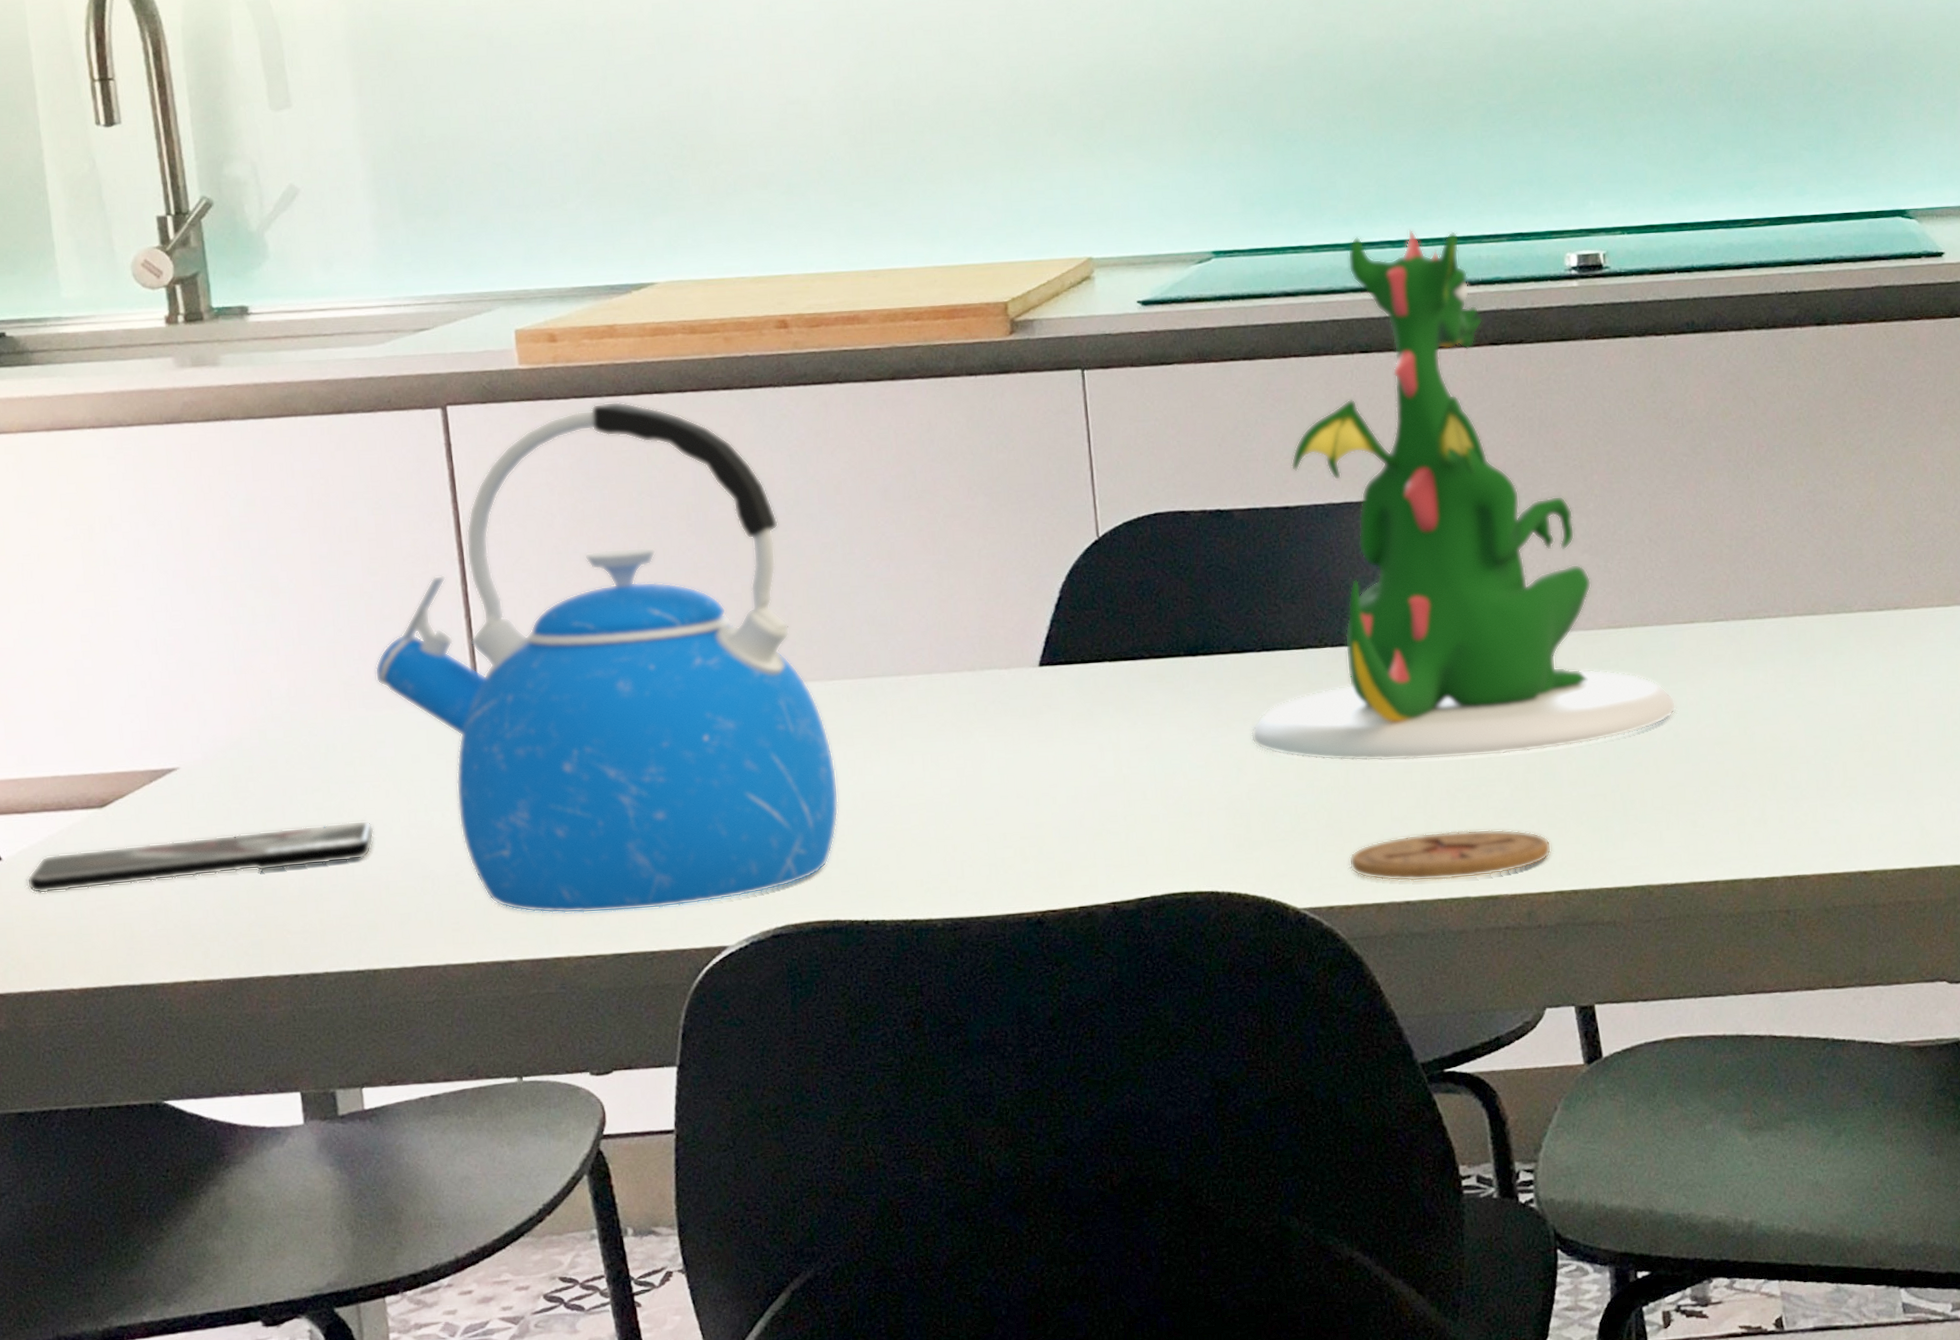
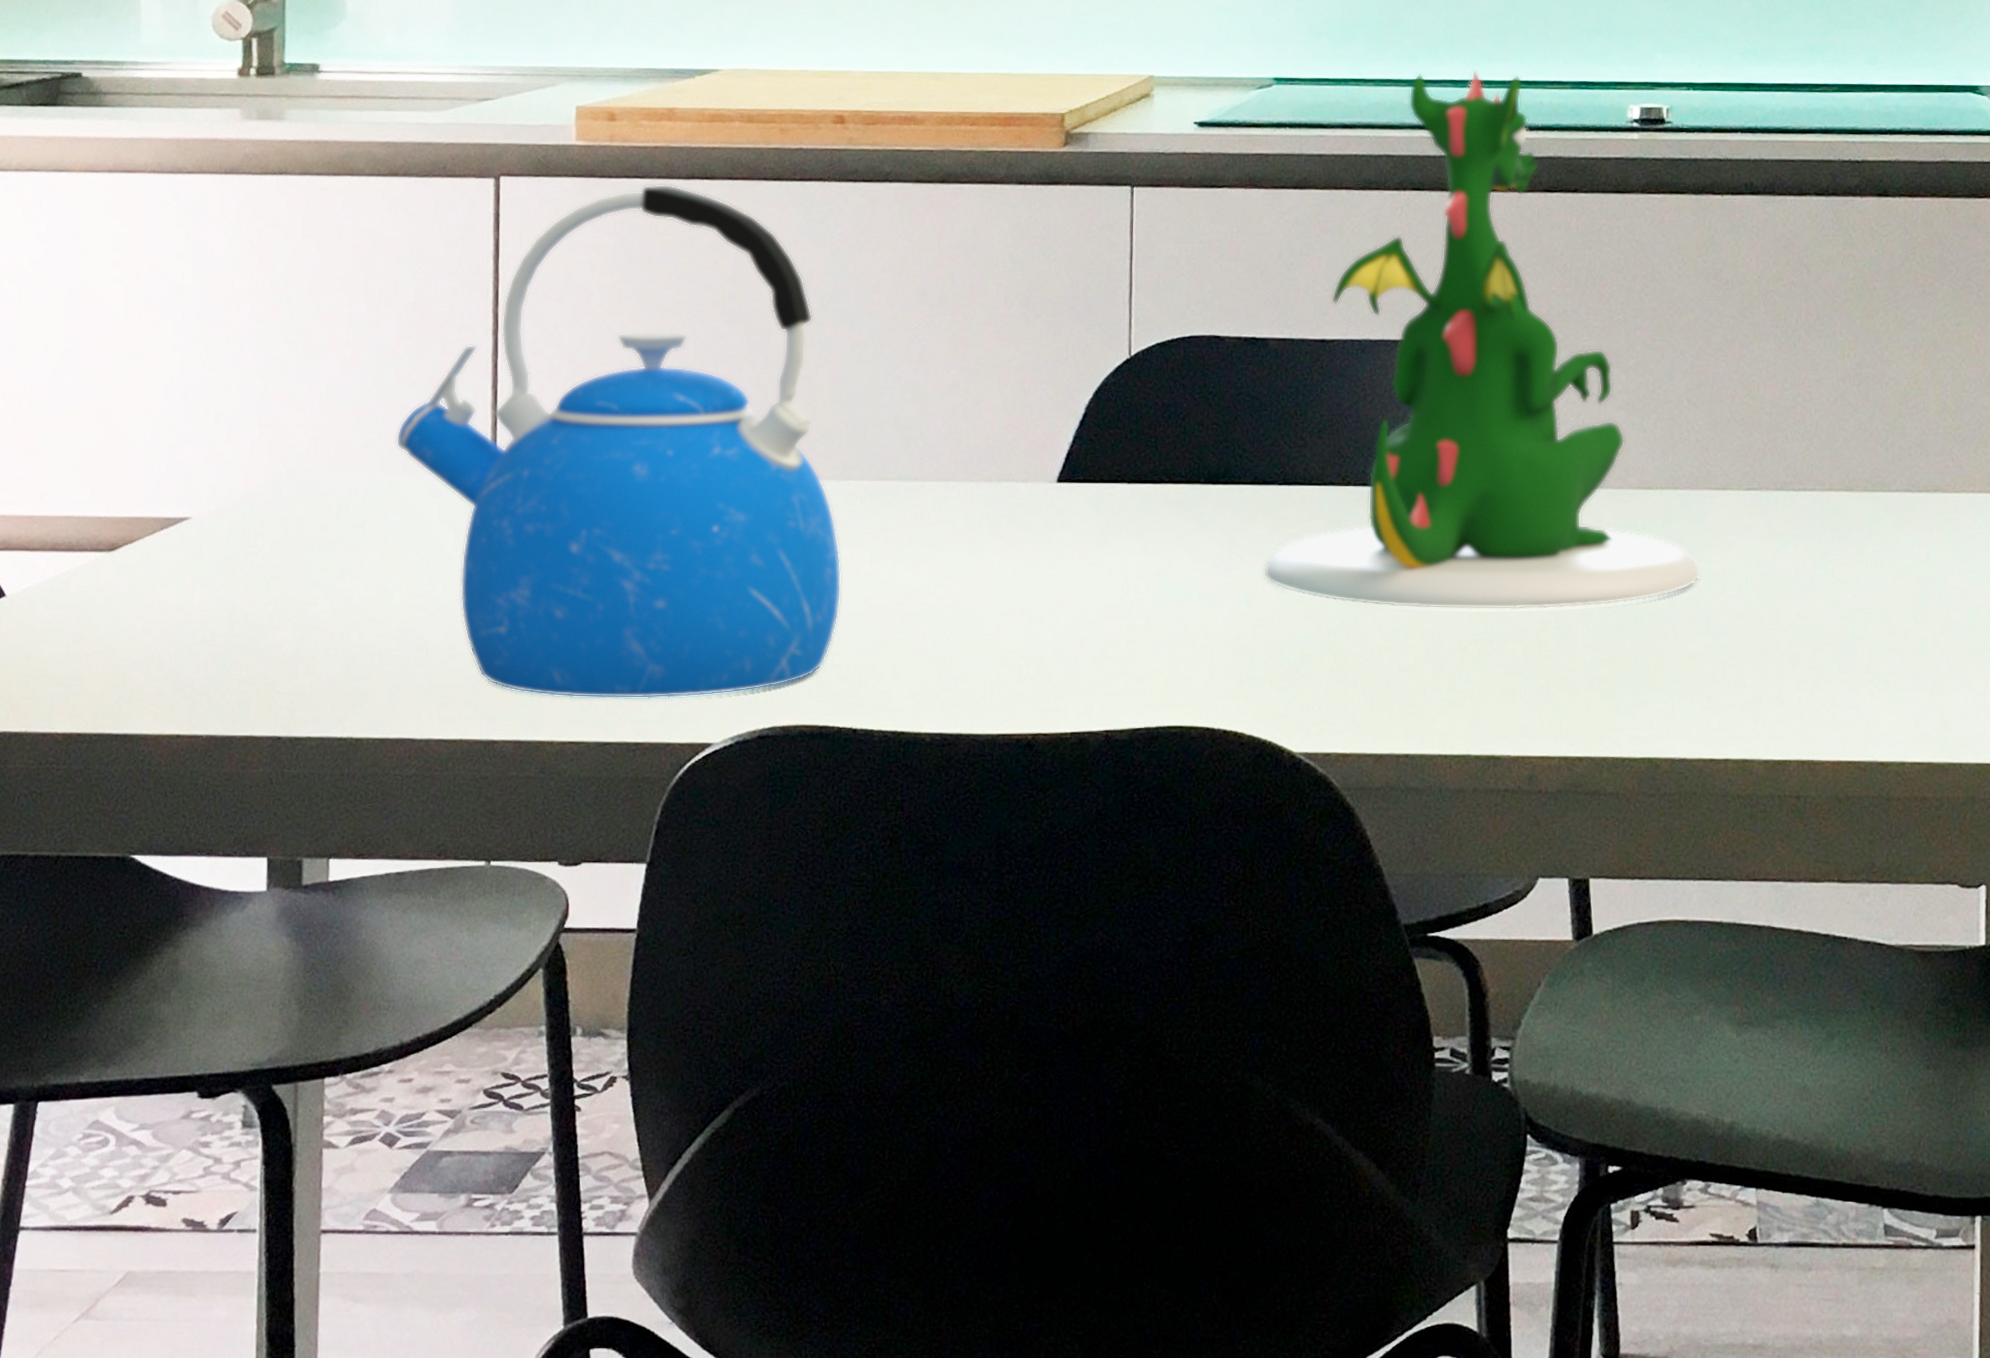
smartphone: present [26,820,374,894] -> none [27,585,375,634]
coaster: present [1348,829,1552,882] -> none [1350,685,1560,736]

